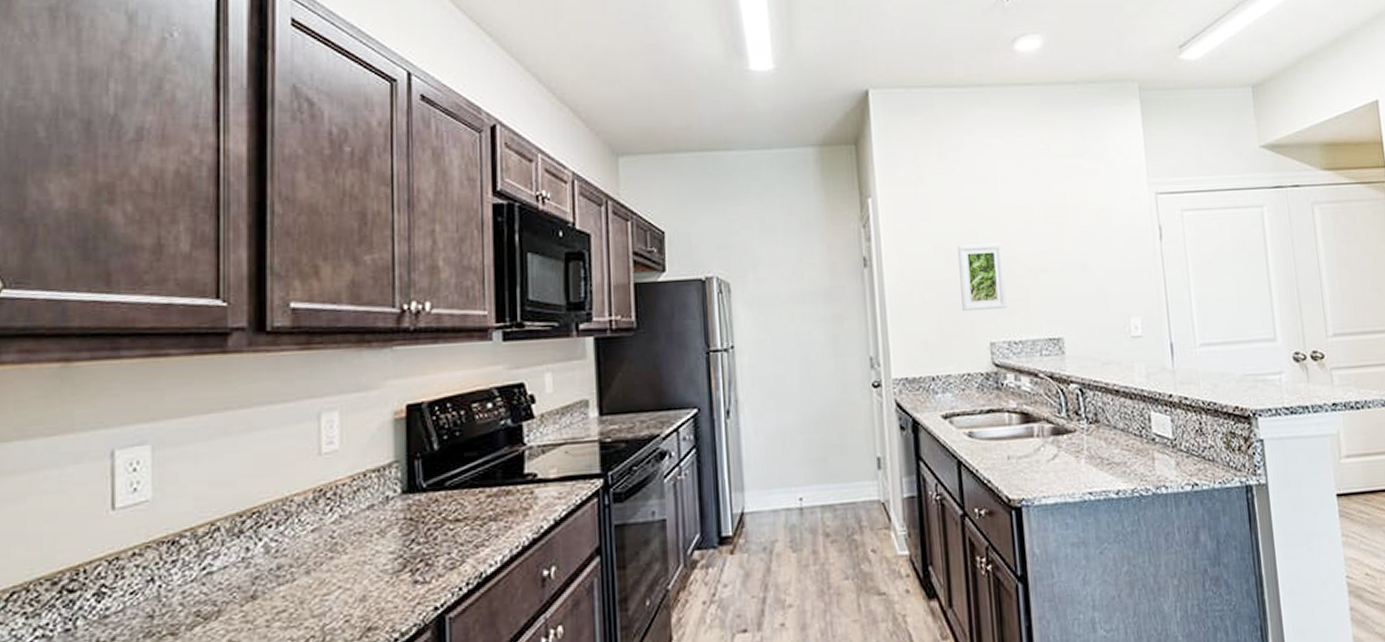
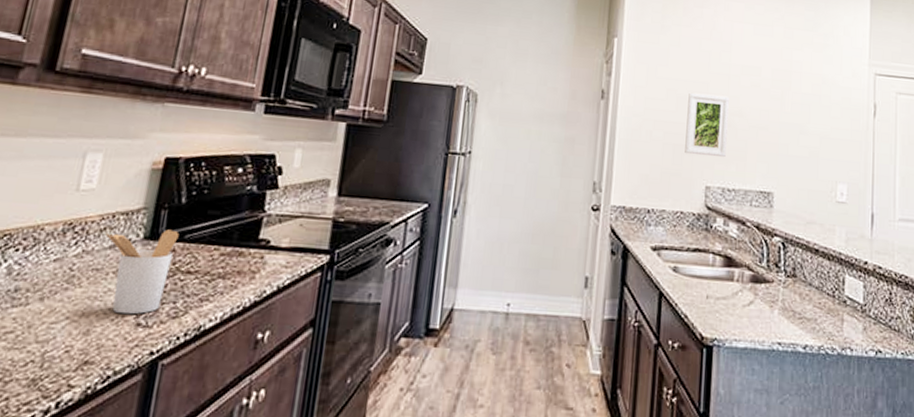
utensil holder: none [360,479,439,574] -> present [105,229,180,315]

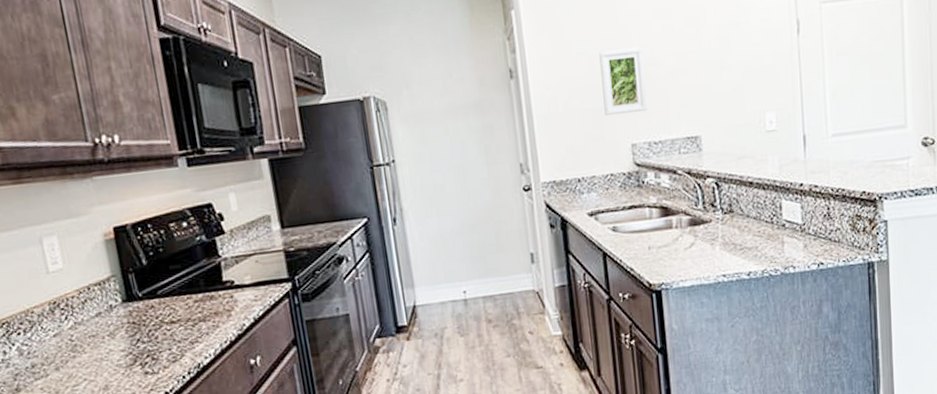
utensil holder: present [105,229,180,315] -> none [88,289,159,368]

